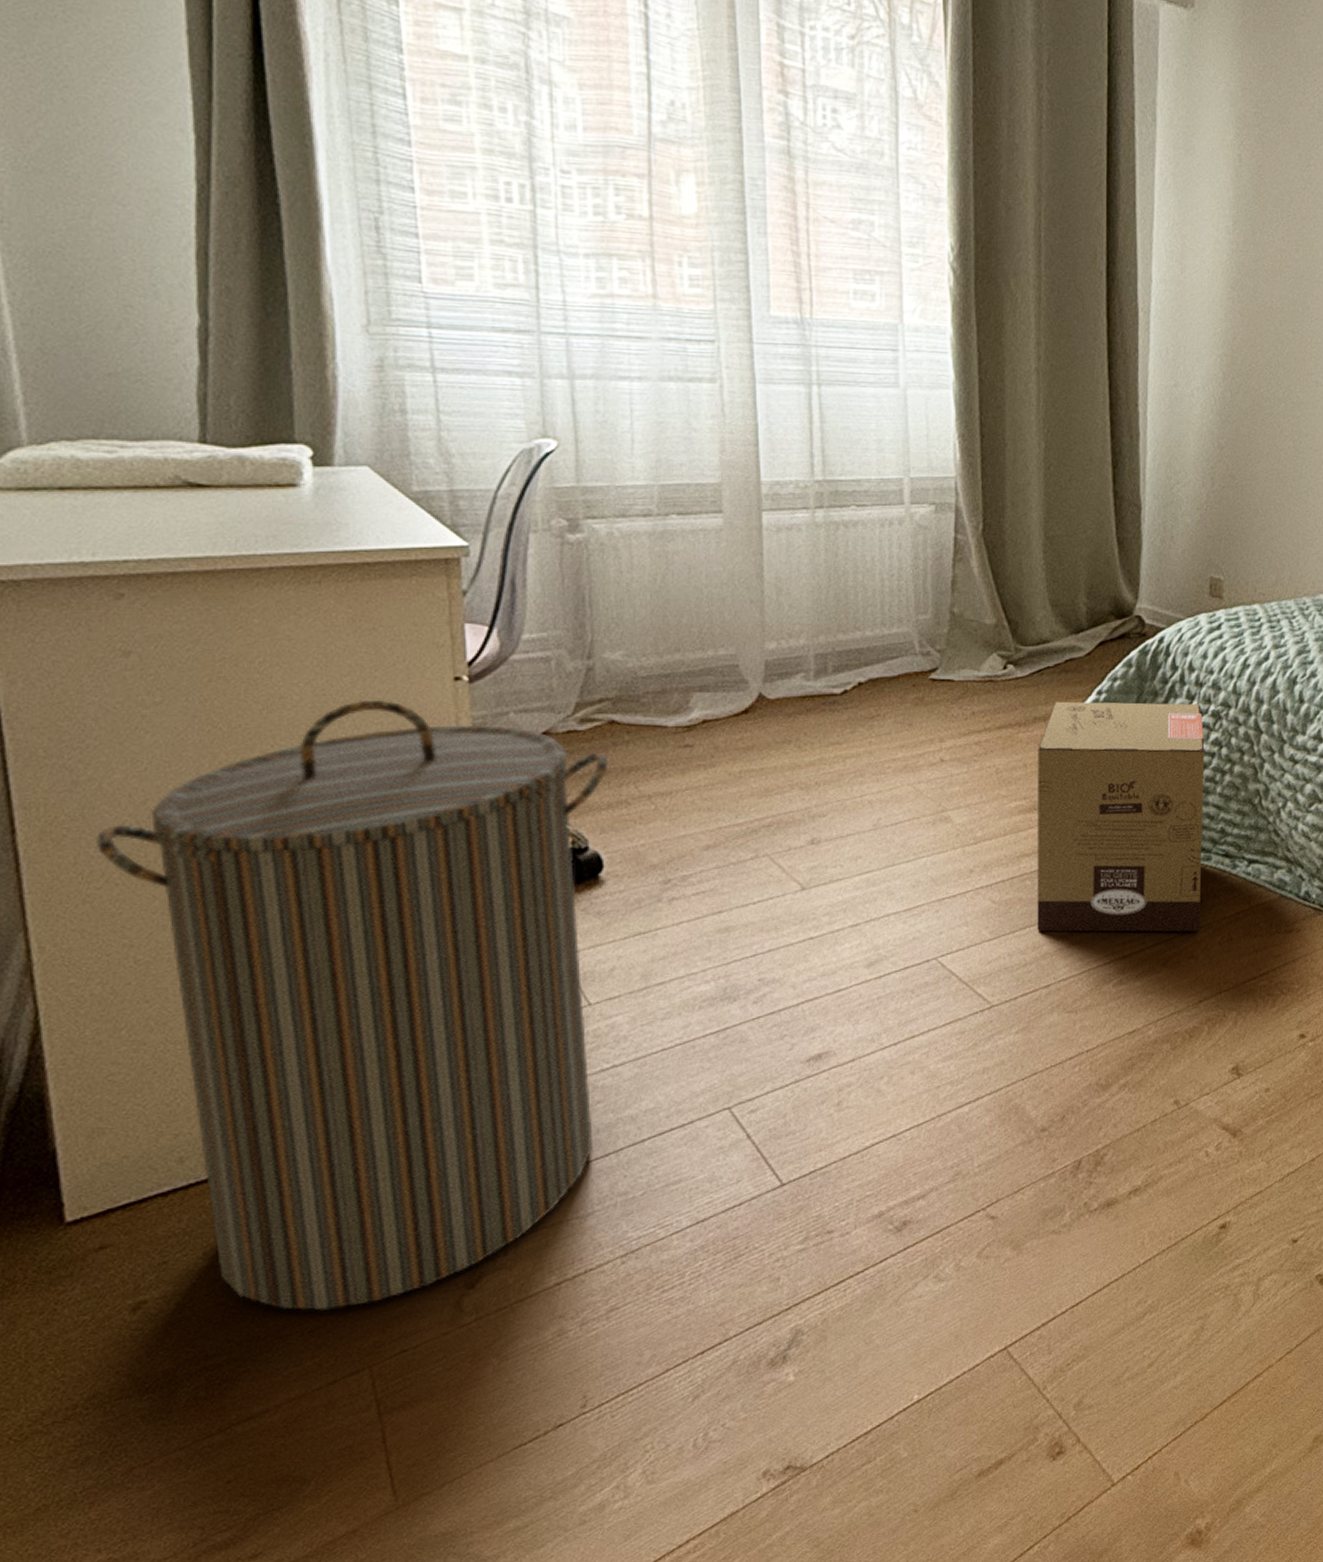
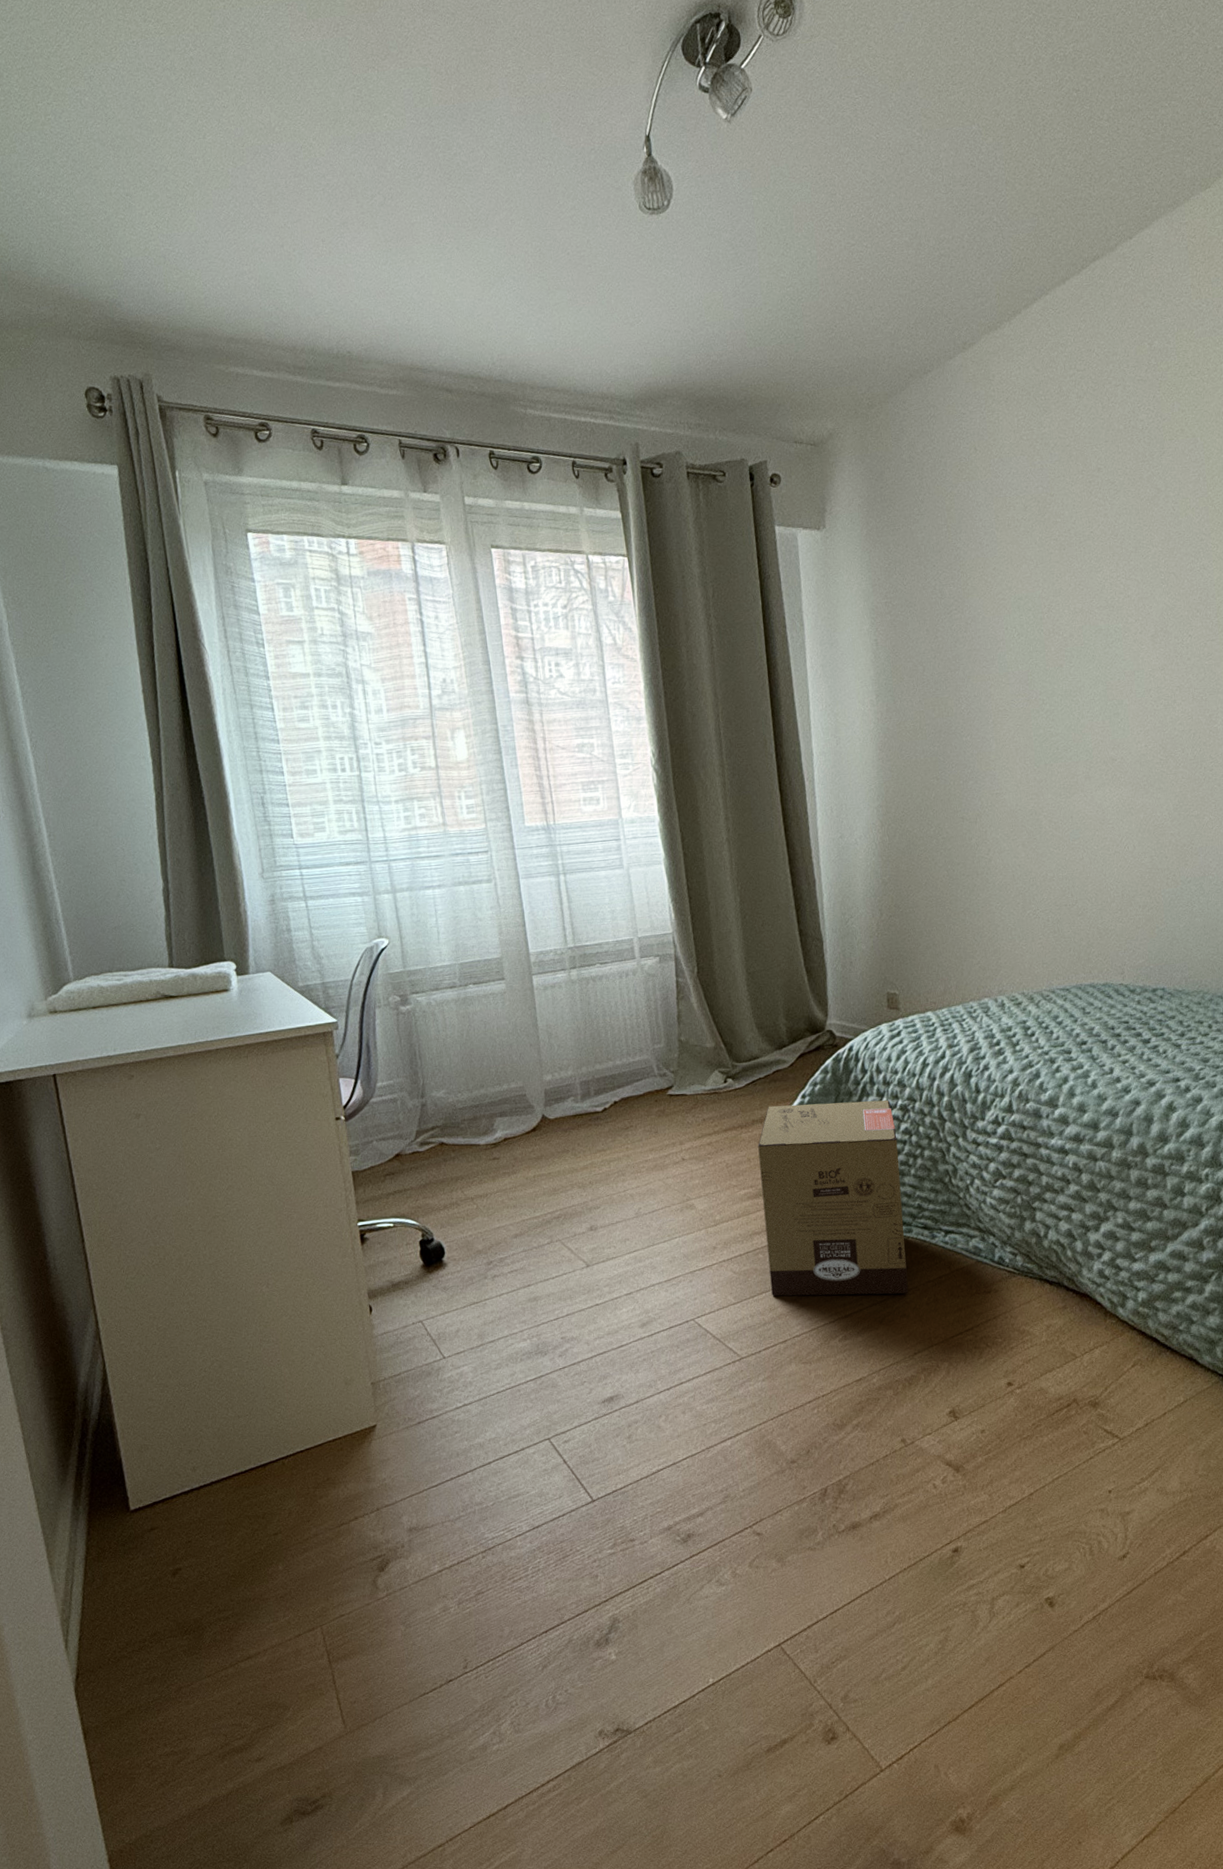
laundry hamper: present [95,700,609,1311] -> none [129,1137,456,1582]

